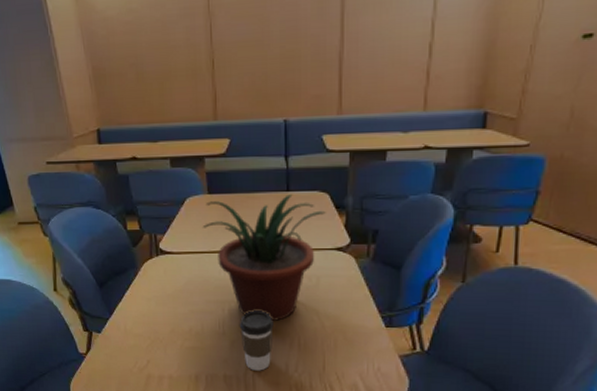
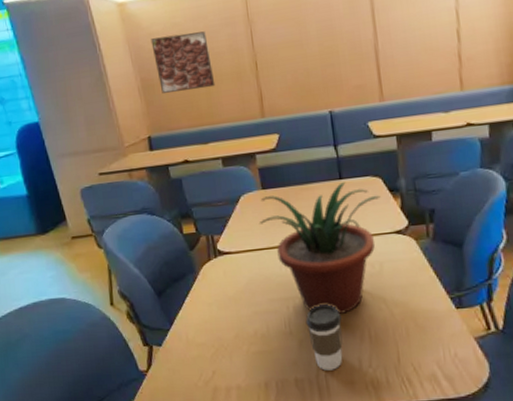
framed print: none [105,21,169,85] -> present [151,31,216,93]

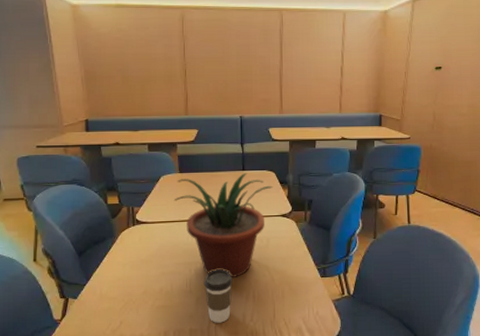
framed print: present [151,31,216,93] -> none [98,38,150,86]

